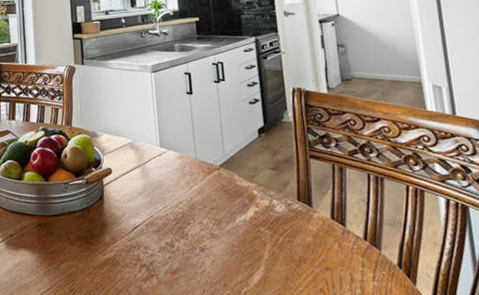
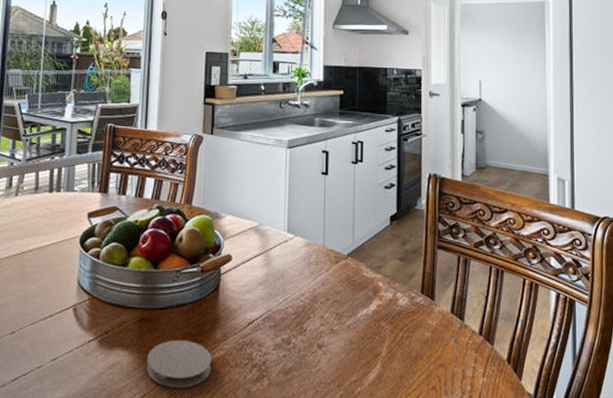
coaster: none [47,242,104,284] -> present [146,339,212,388]

